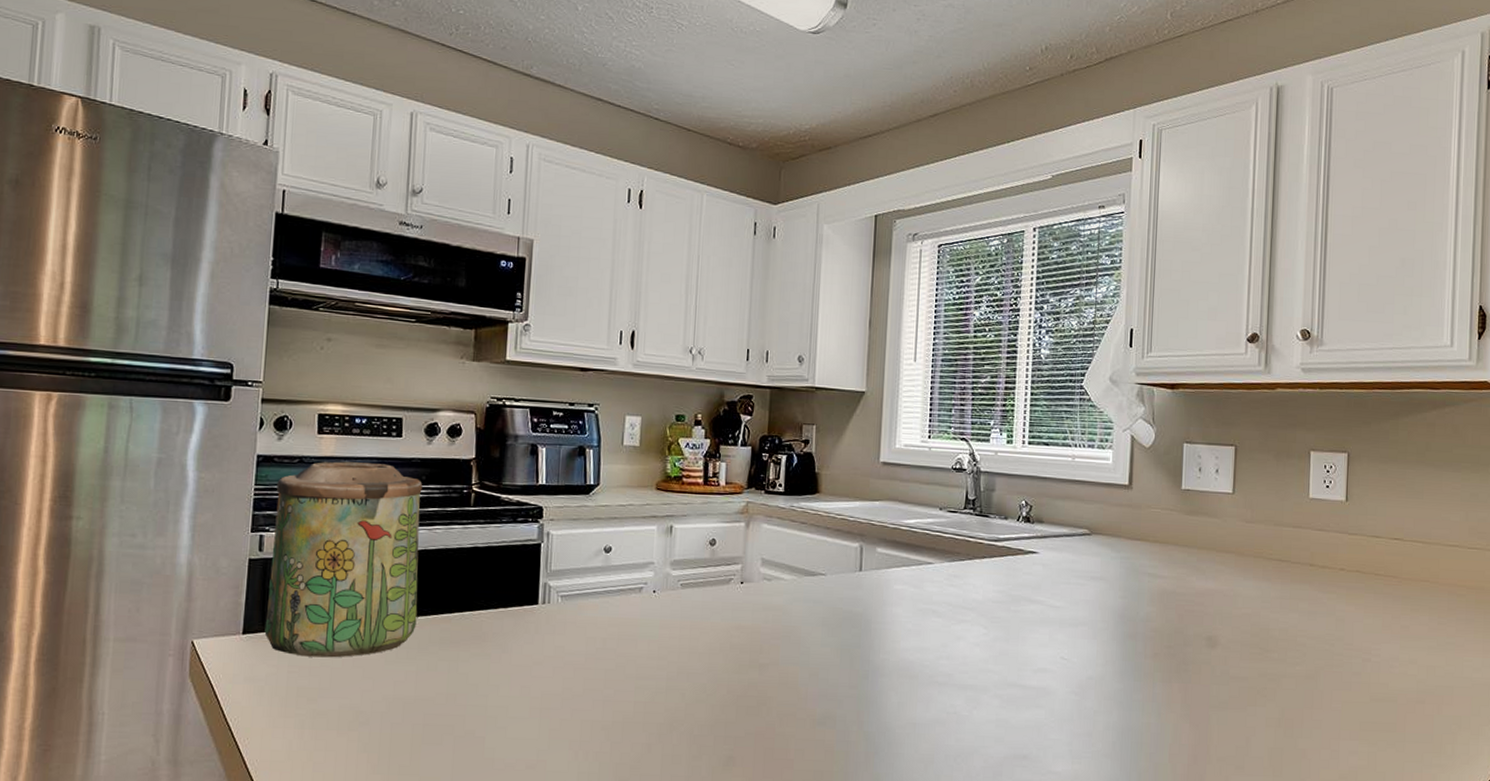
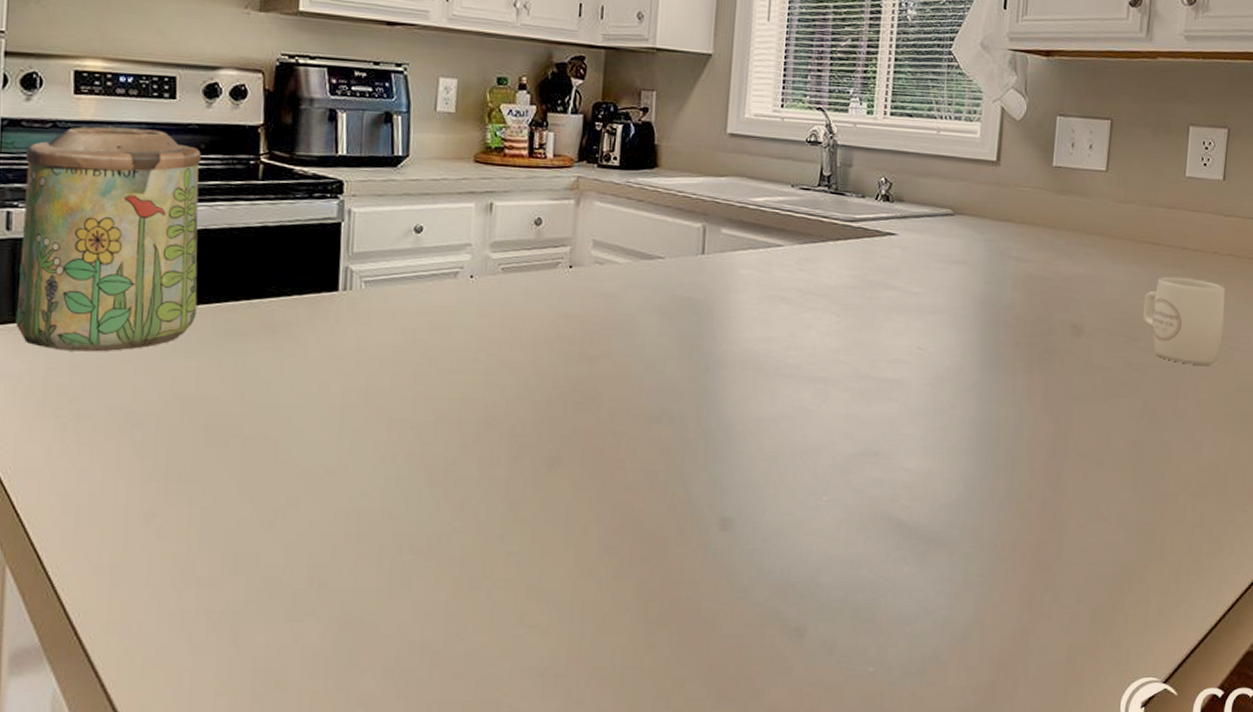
mug: none [1274,591,1355,676] -> present [1142,276,1226,365]

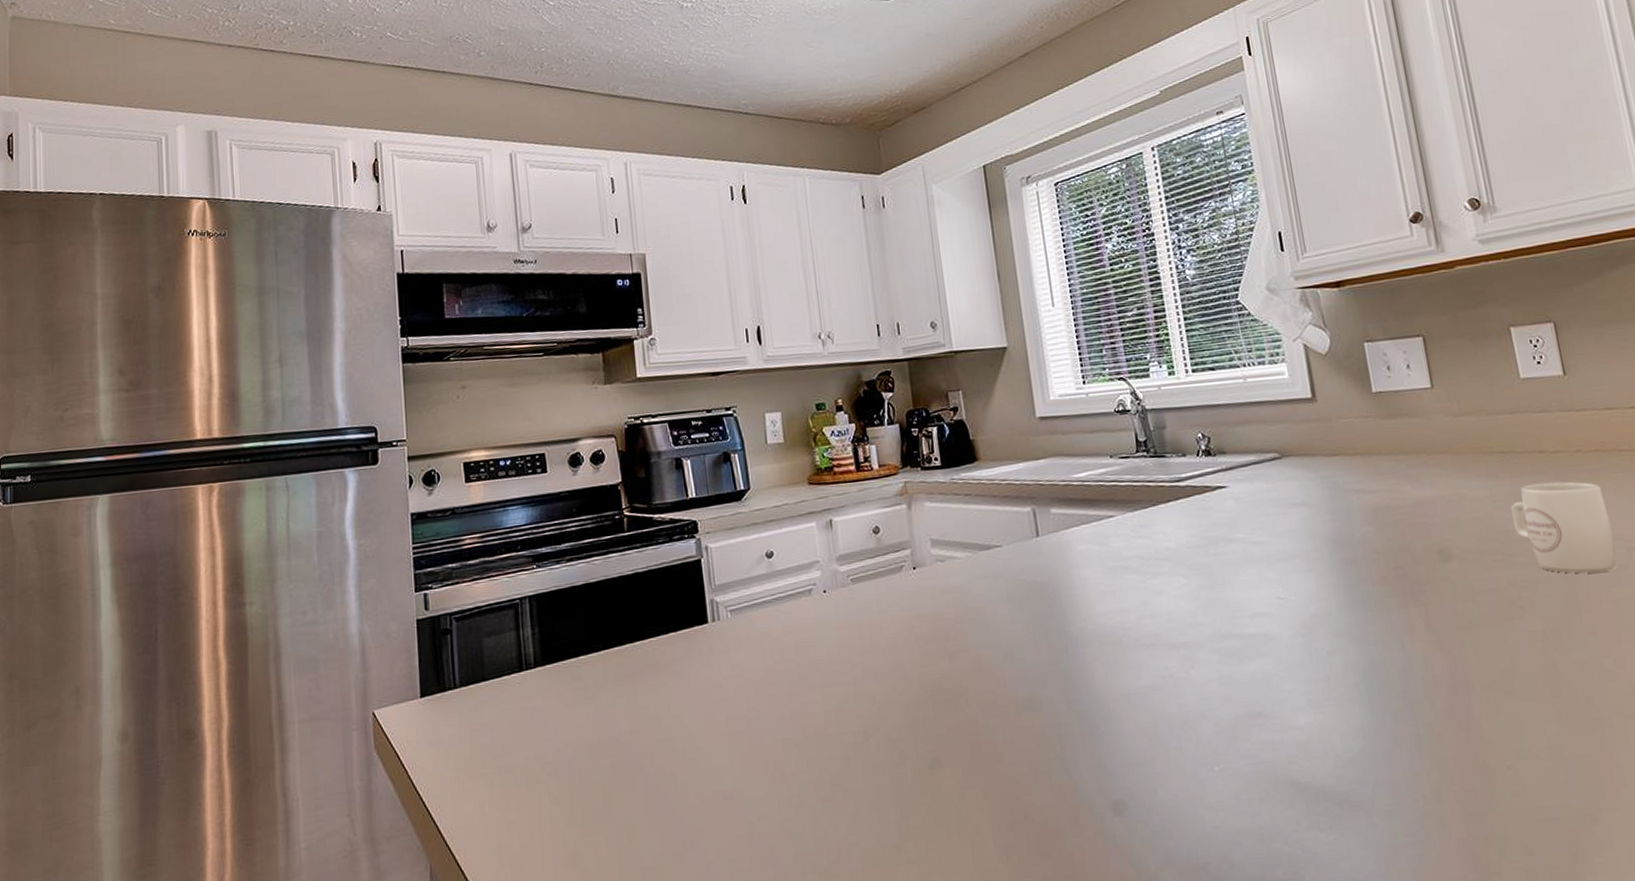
canister: present [15,126,201,352] -> none [433,502,589,713]

